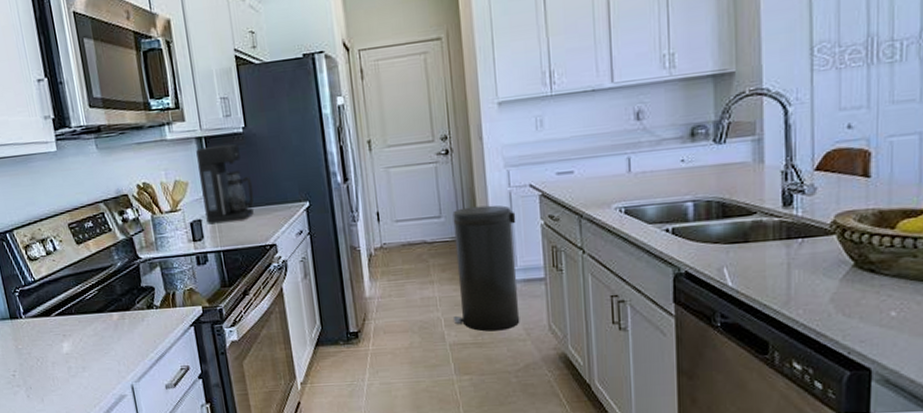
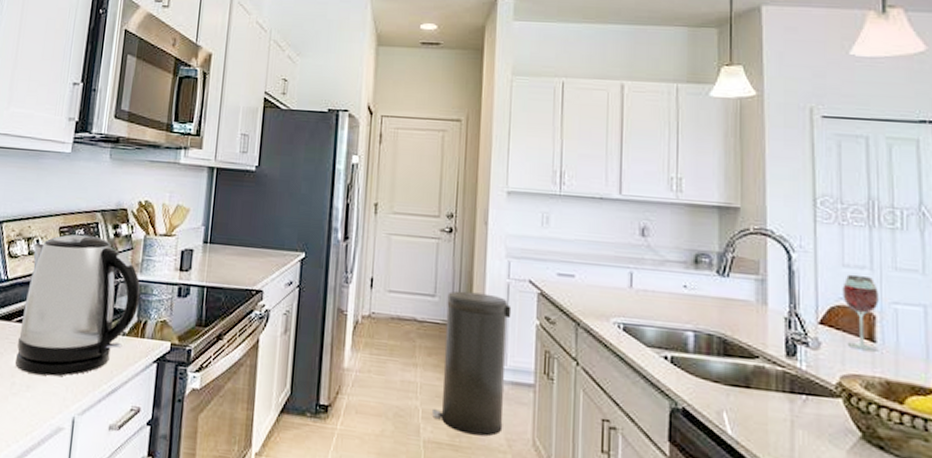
kettle: none [49,226,164,357] -> present [14,234,141,376]
coffee maker: present [196,143,254,225] -> none [198,178,253,260]
wineglass: none [839,115,875,188] -> present [842,274,879,352]

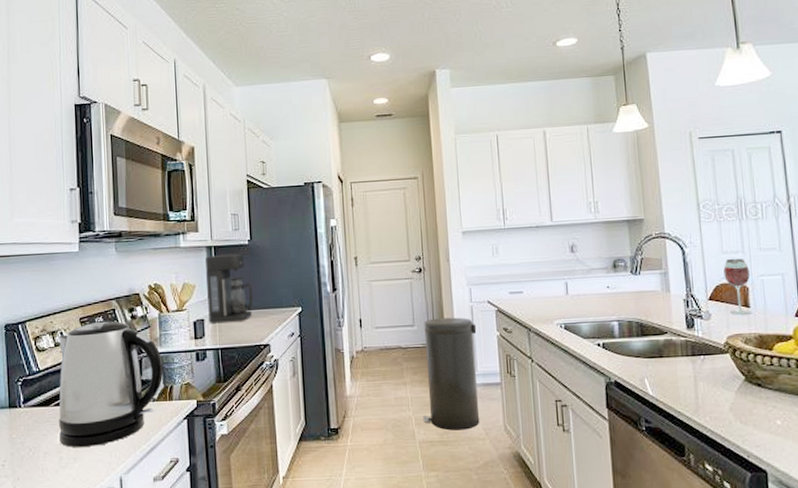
coffee maker: none [198,178,253,260] -> present [206,253,254,324]

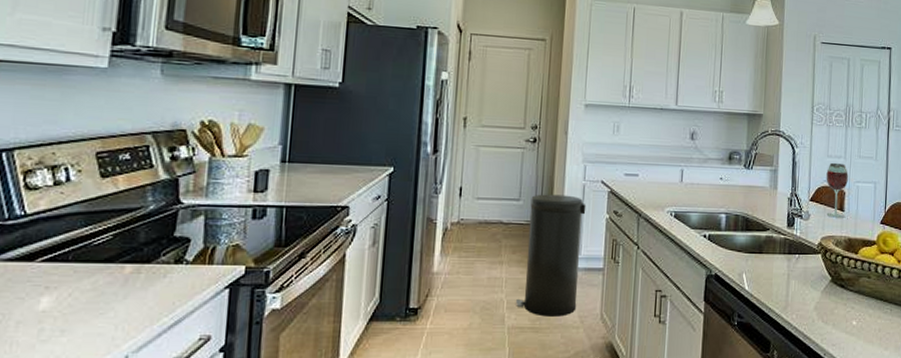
kettle: present [58,321,164,447] -> none [42,159,207,316]
coffee maker: present [206,253,254,324] -> none [275,95,338,178]

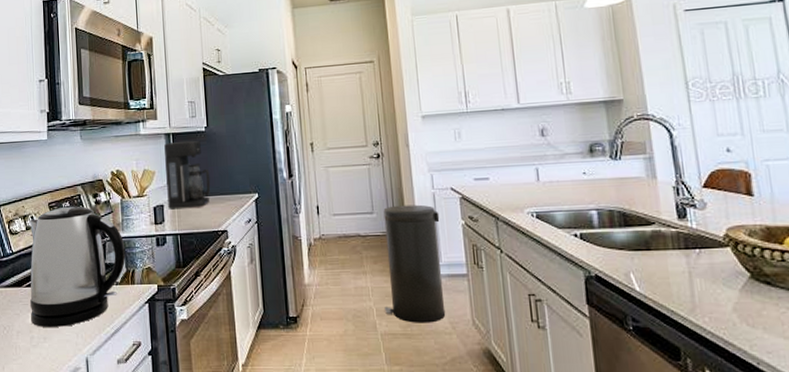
kettle: none [42,159,207,316] -> present [29,206,126,327]
coffee maker: none [275,95,338,178] -> present [164,140,211,210]
wineglass: present [826,162,848,218] -> none [719,141,756,204]

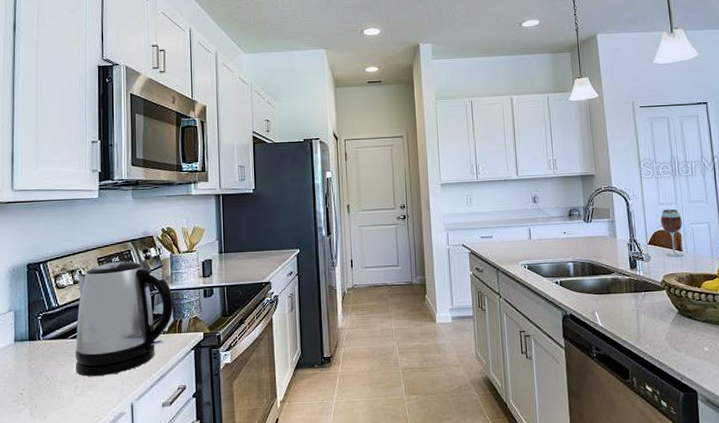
coffee maker: present [164,140,211,210] -> none [214,201,257,264]
pedal bin: present [383,204,446,323] -> none [406,258,455,358]
wineglass: none [719,141,756,204] -> present [660,209,684,257]

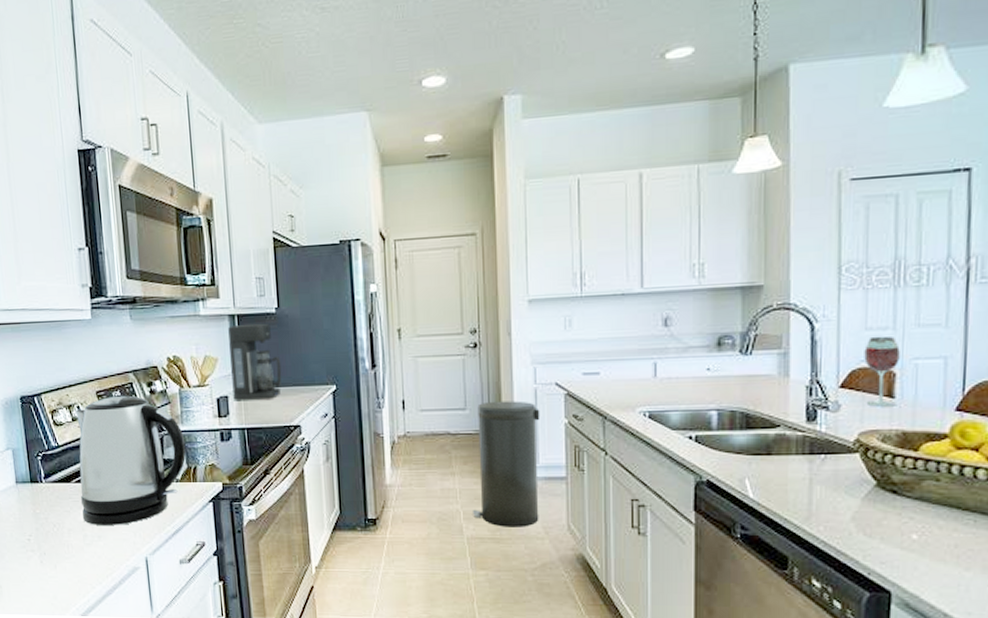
coffee maker: none [214,201,257,264] -> present [228,323,282,402]
pedal bin: none [406,258,455,358] -> present [473,401,540,527]

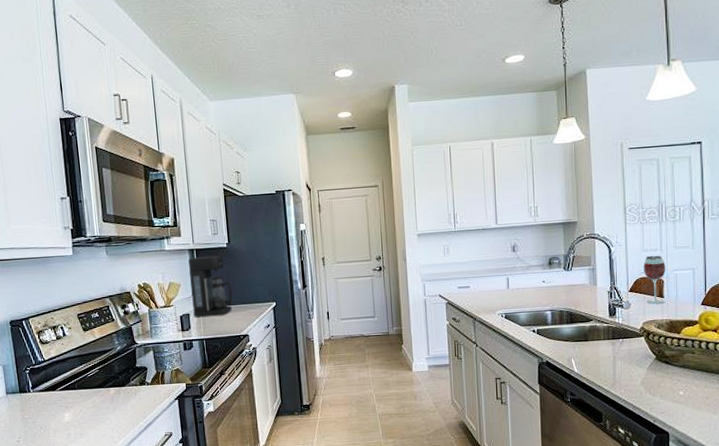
kettle: present [76,395,186,525] -> none [60,316,155,425]
pedal bin: present [473,401,540,527] -> none [383,309,431,405]

